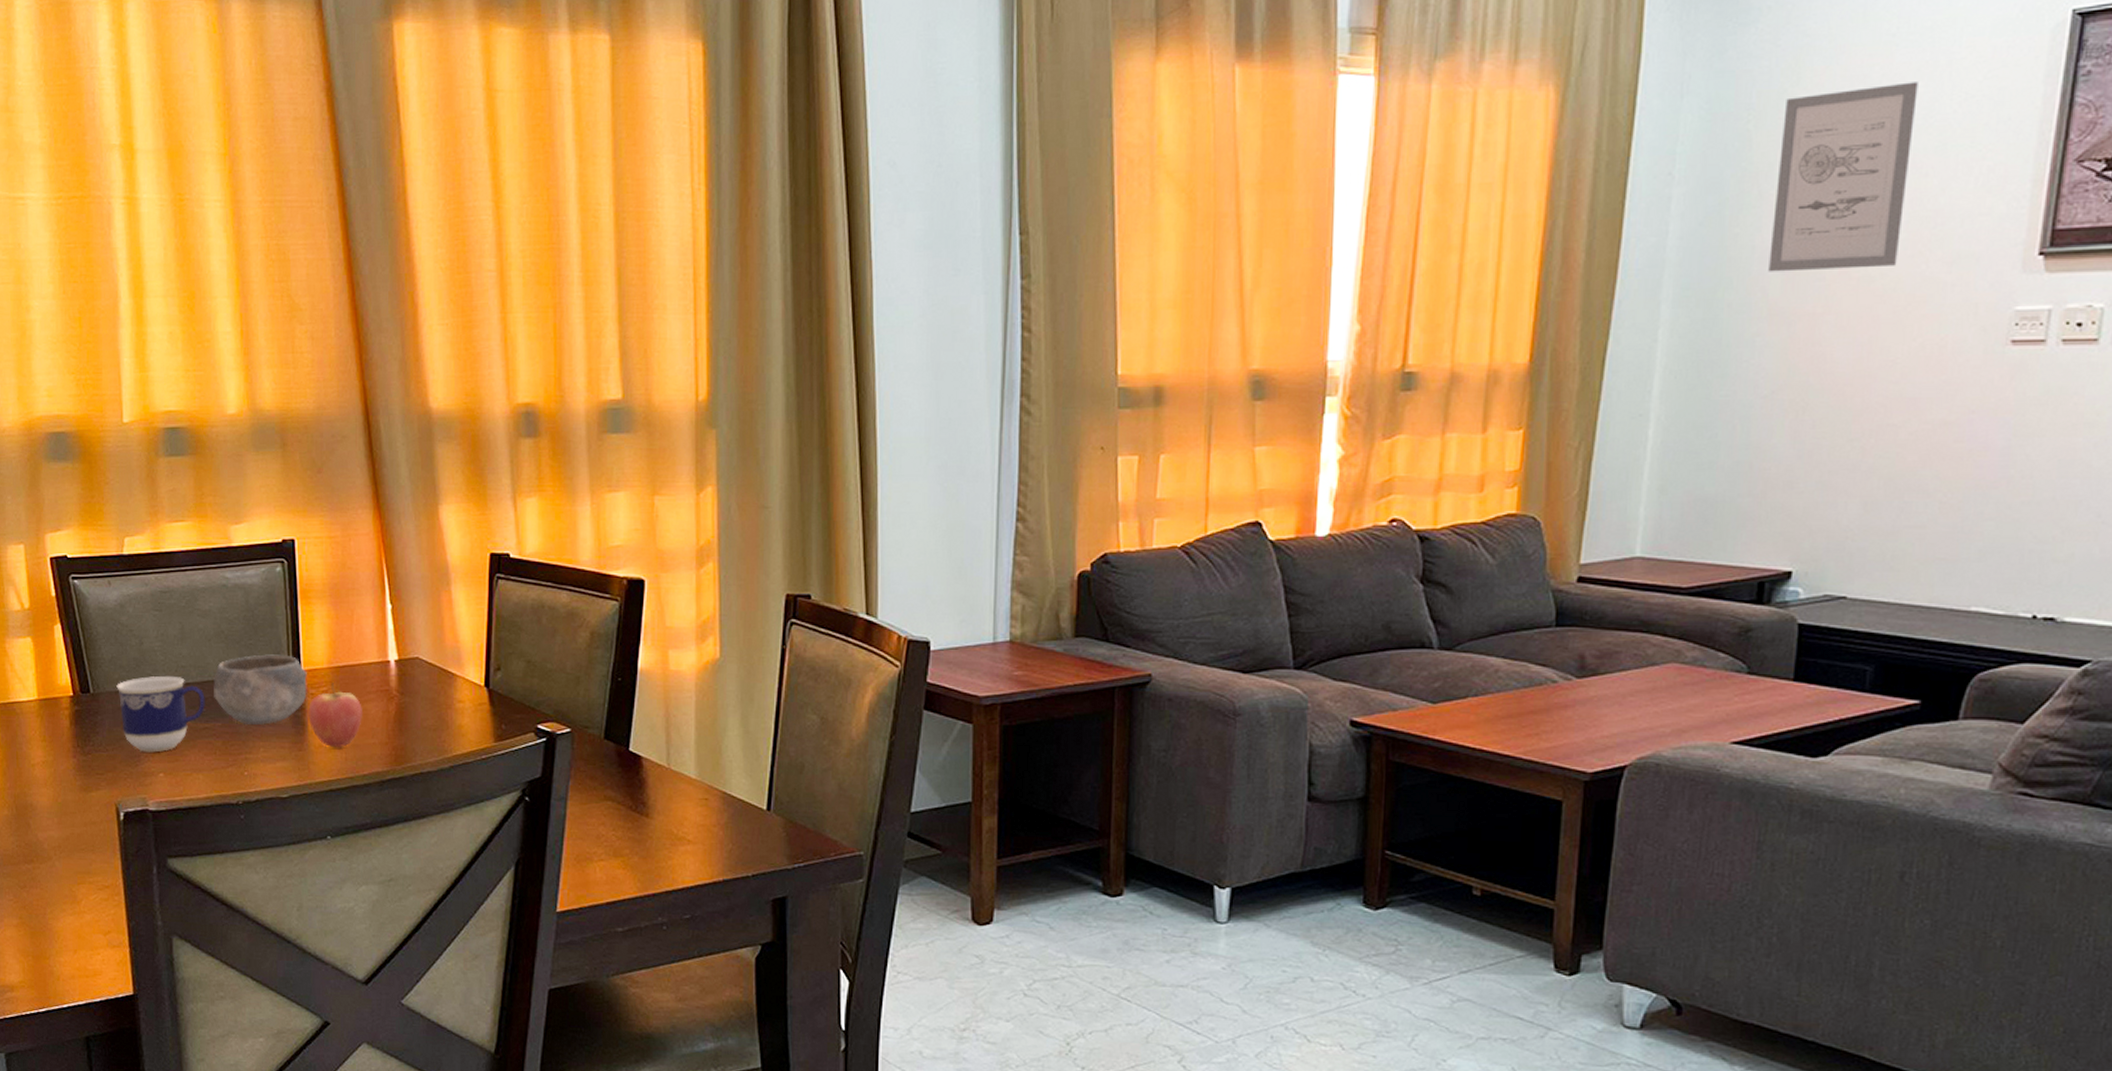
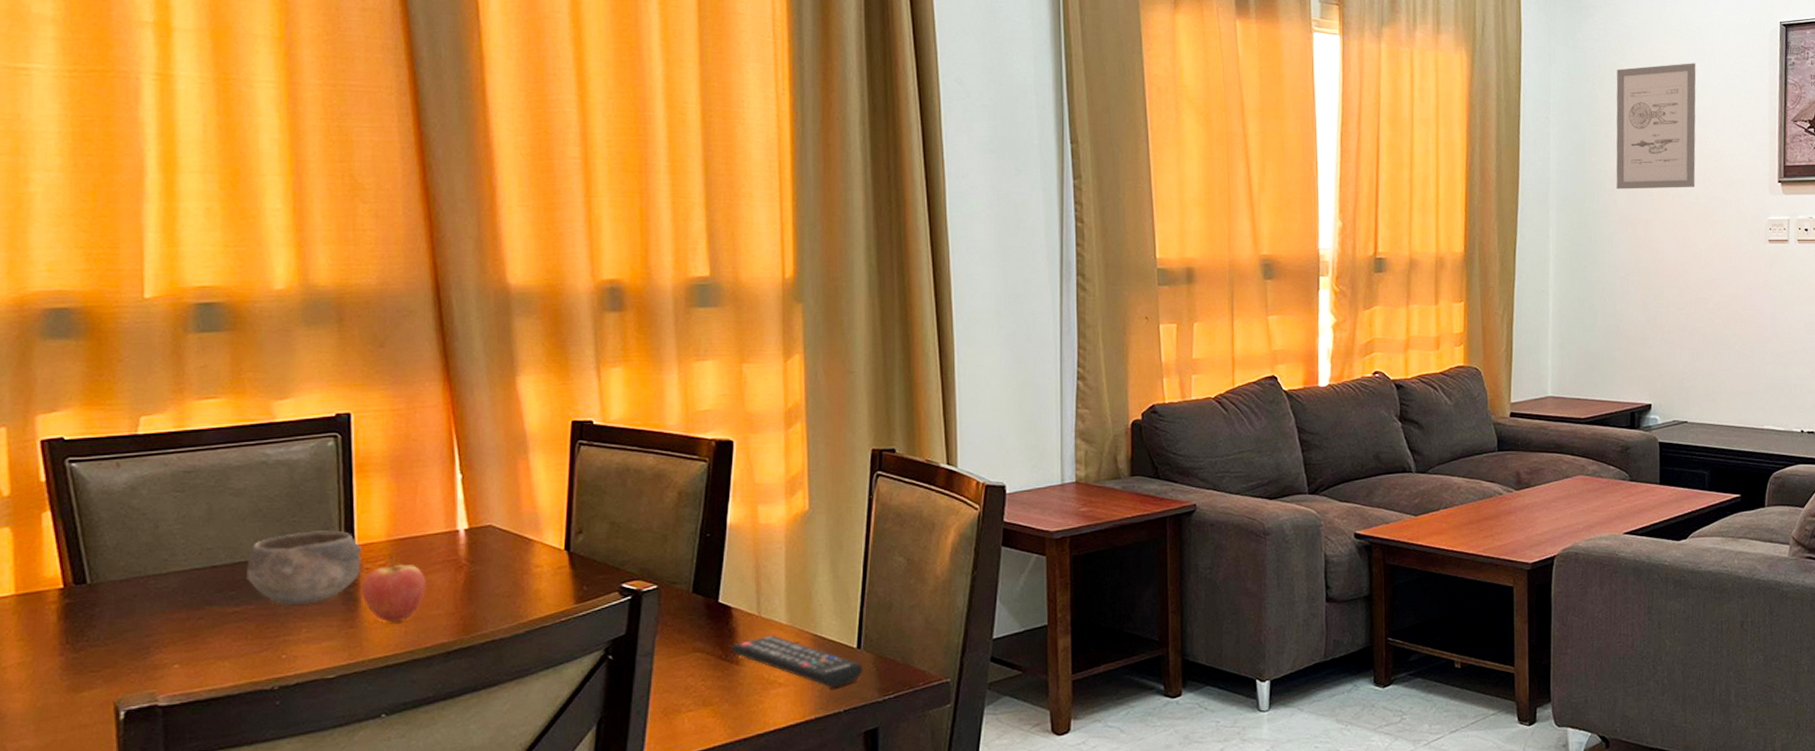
cup: present [116,675,205,753] -> none [122,559,236,644]
remote control: none [640,789,772,850] -> present [730,635,863,688]

